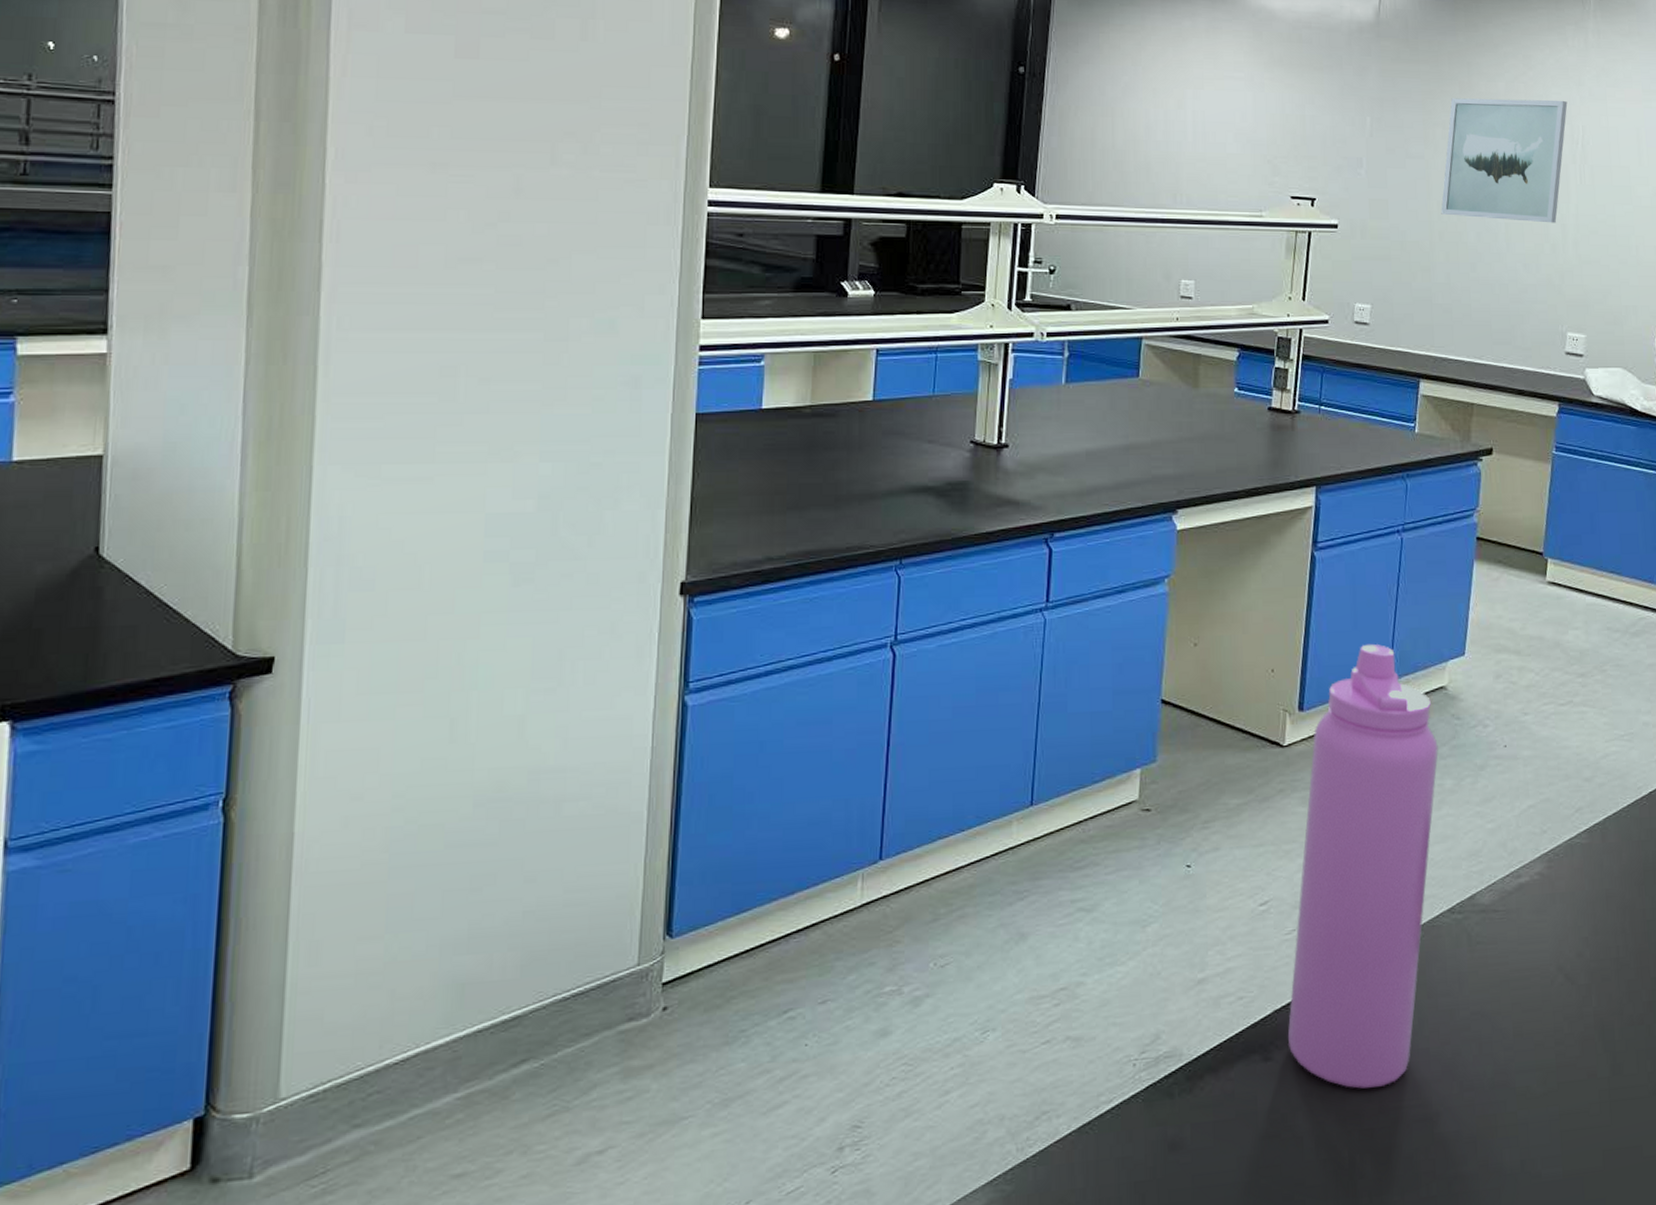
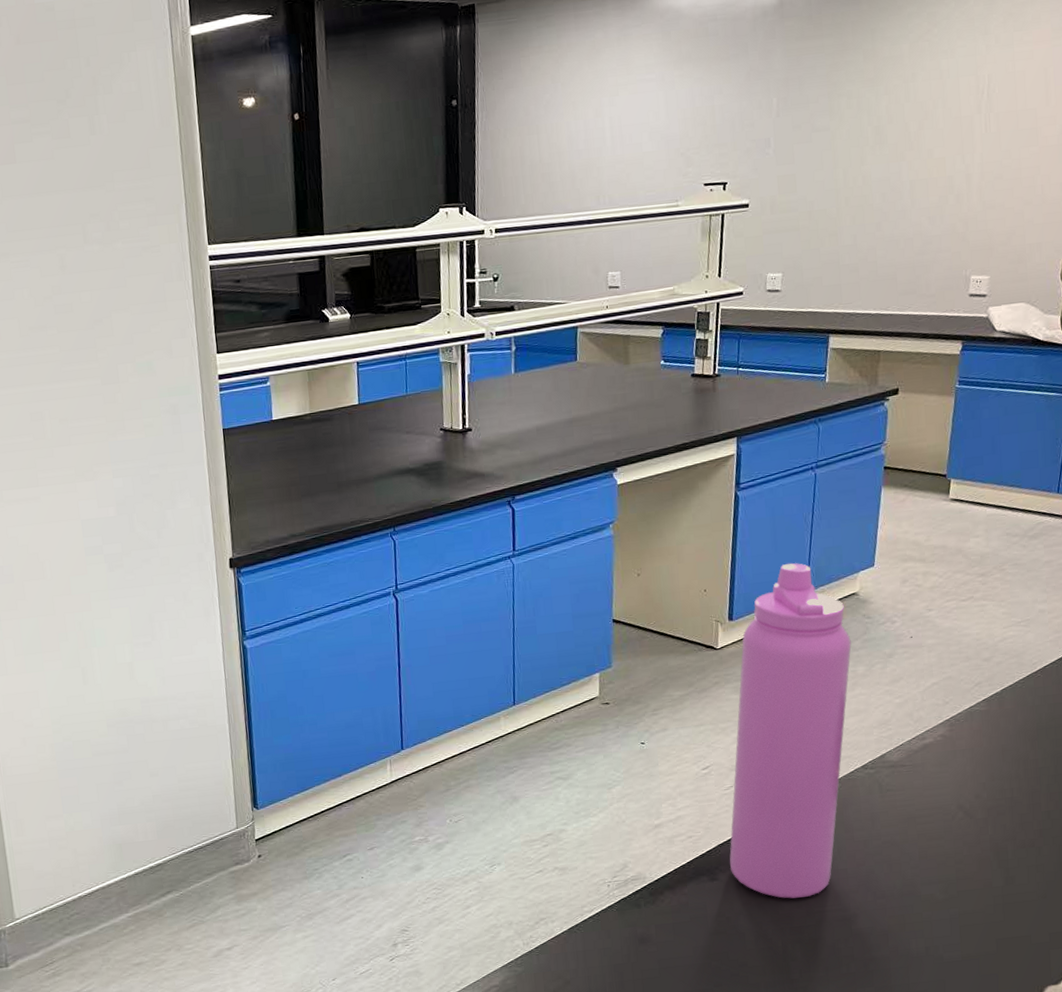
wall art: present [1441,98,1568,223] -> none [846,52,973,181]

